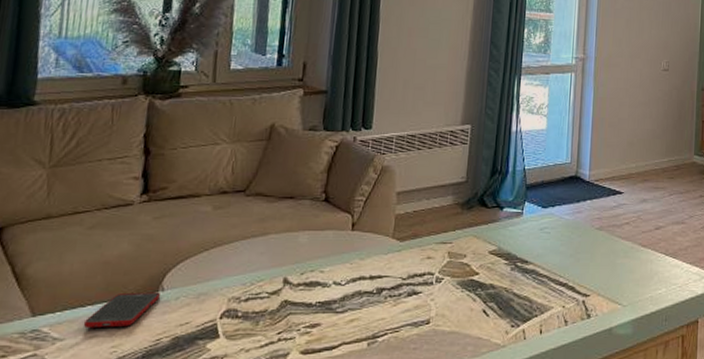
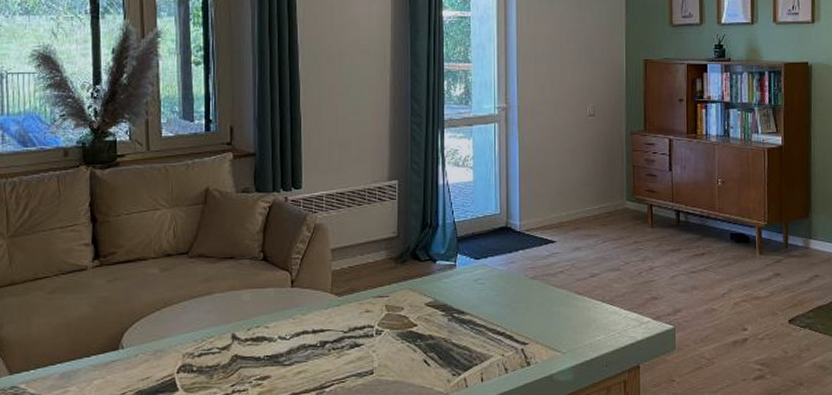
cell phone: present [83,292,160,329] -> none [55,350,120,385]

